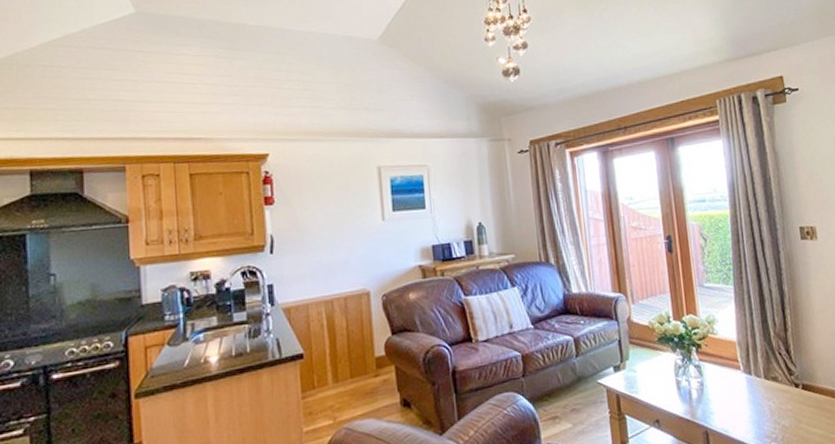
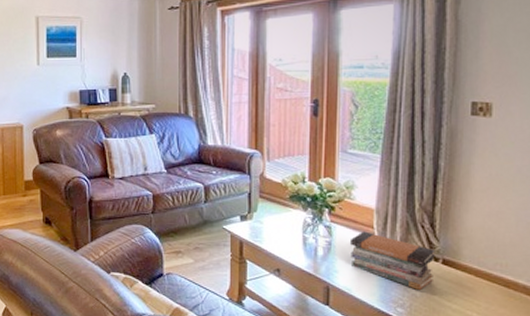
book stack: none [719,366,798,421] -> present [349,231,436,291]

